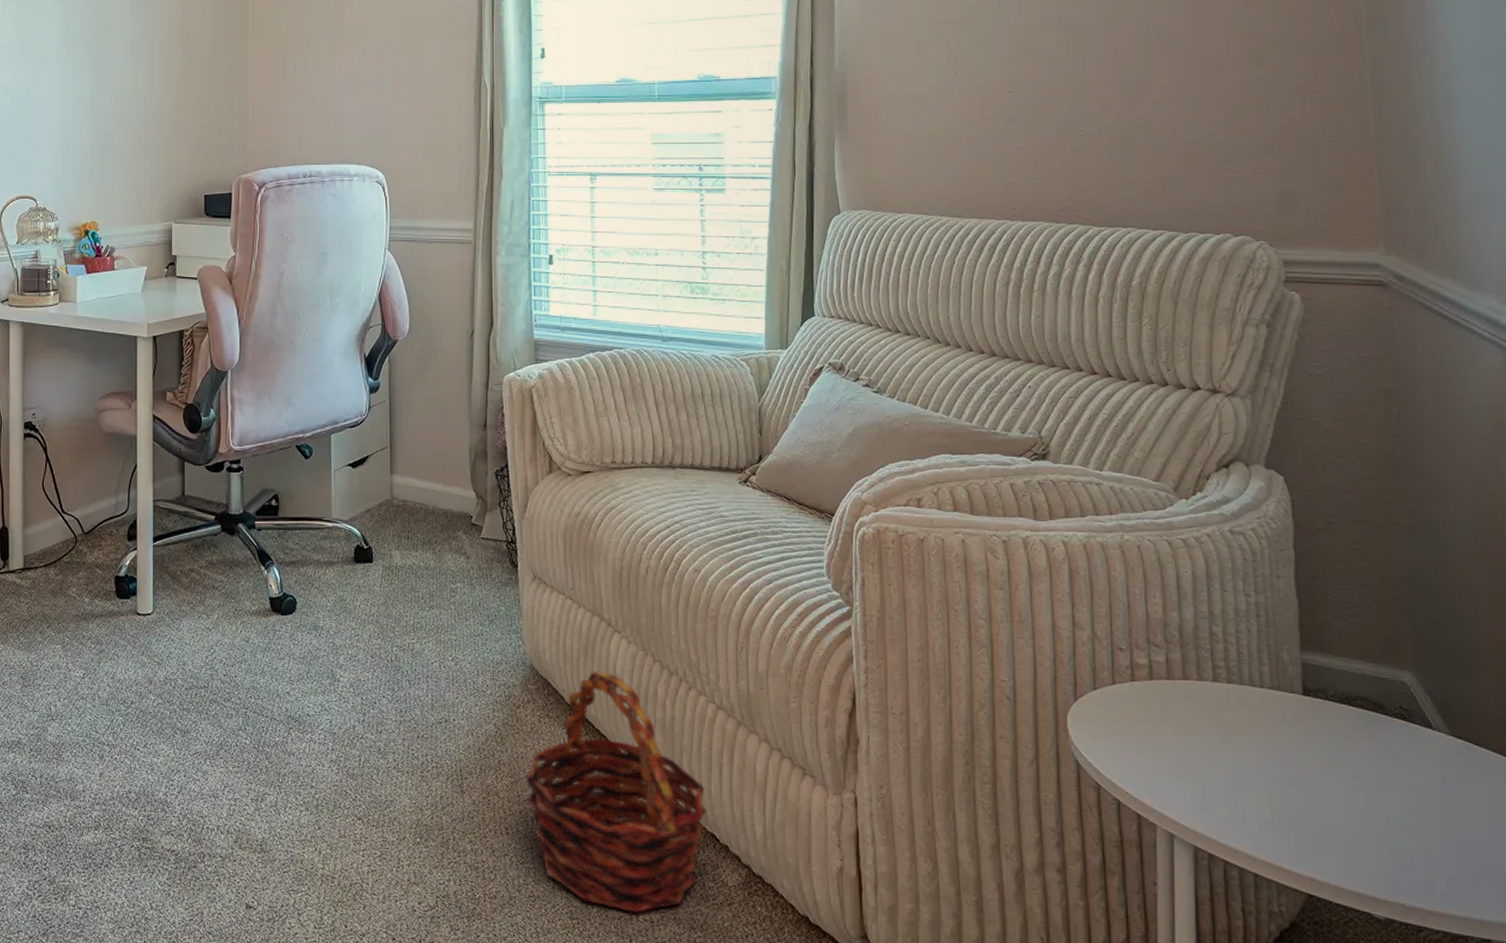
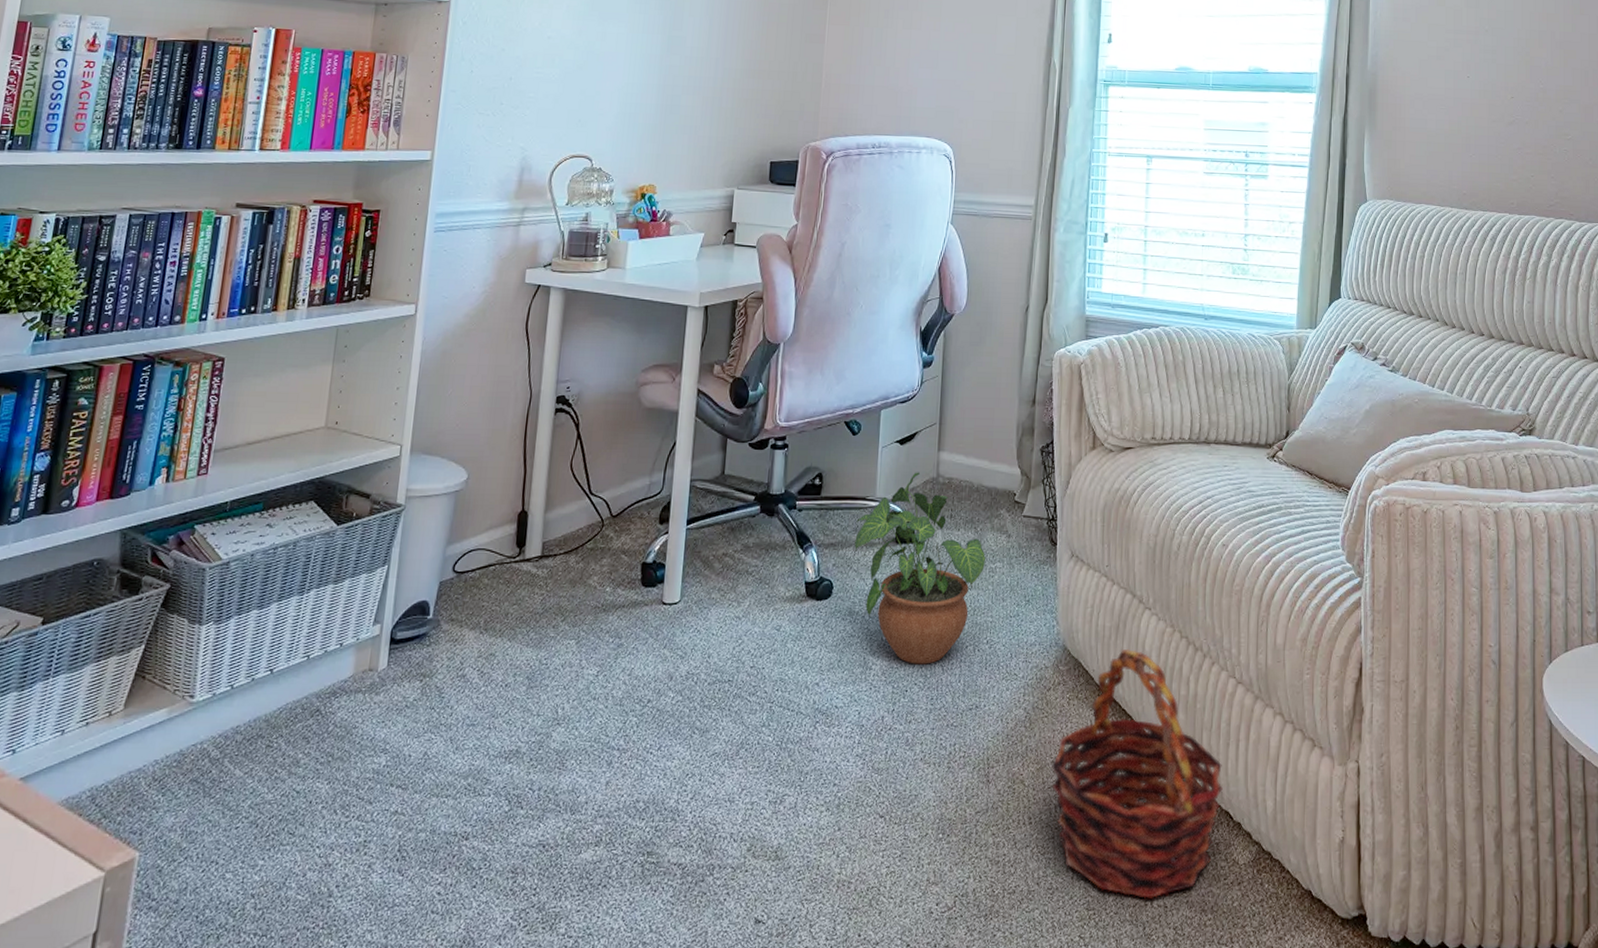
potted plant: none [314,494,445,679] -> present [854,472,985,664]

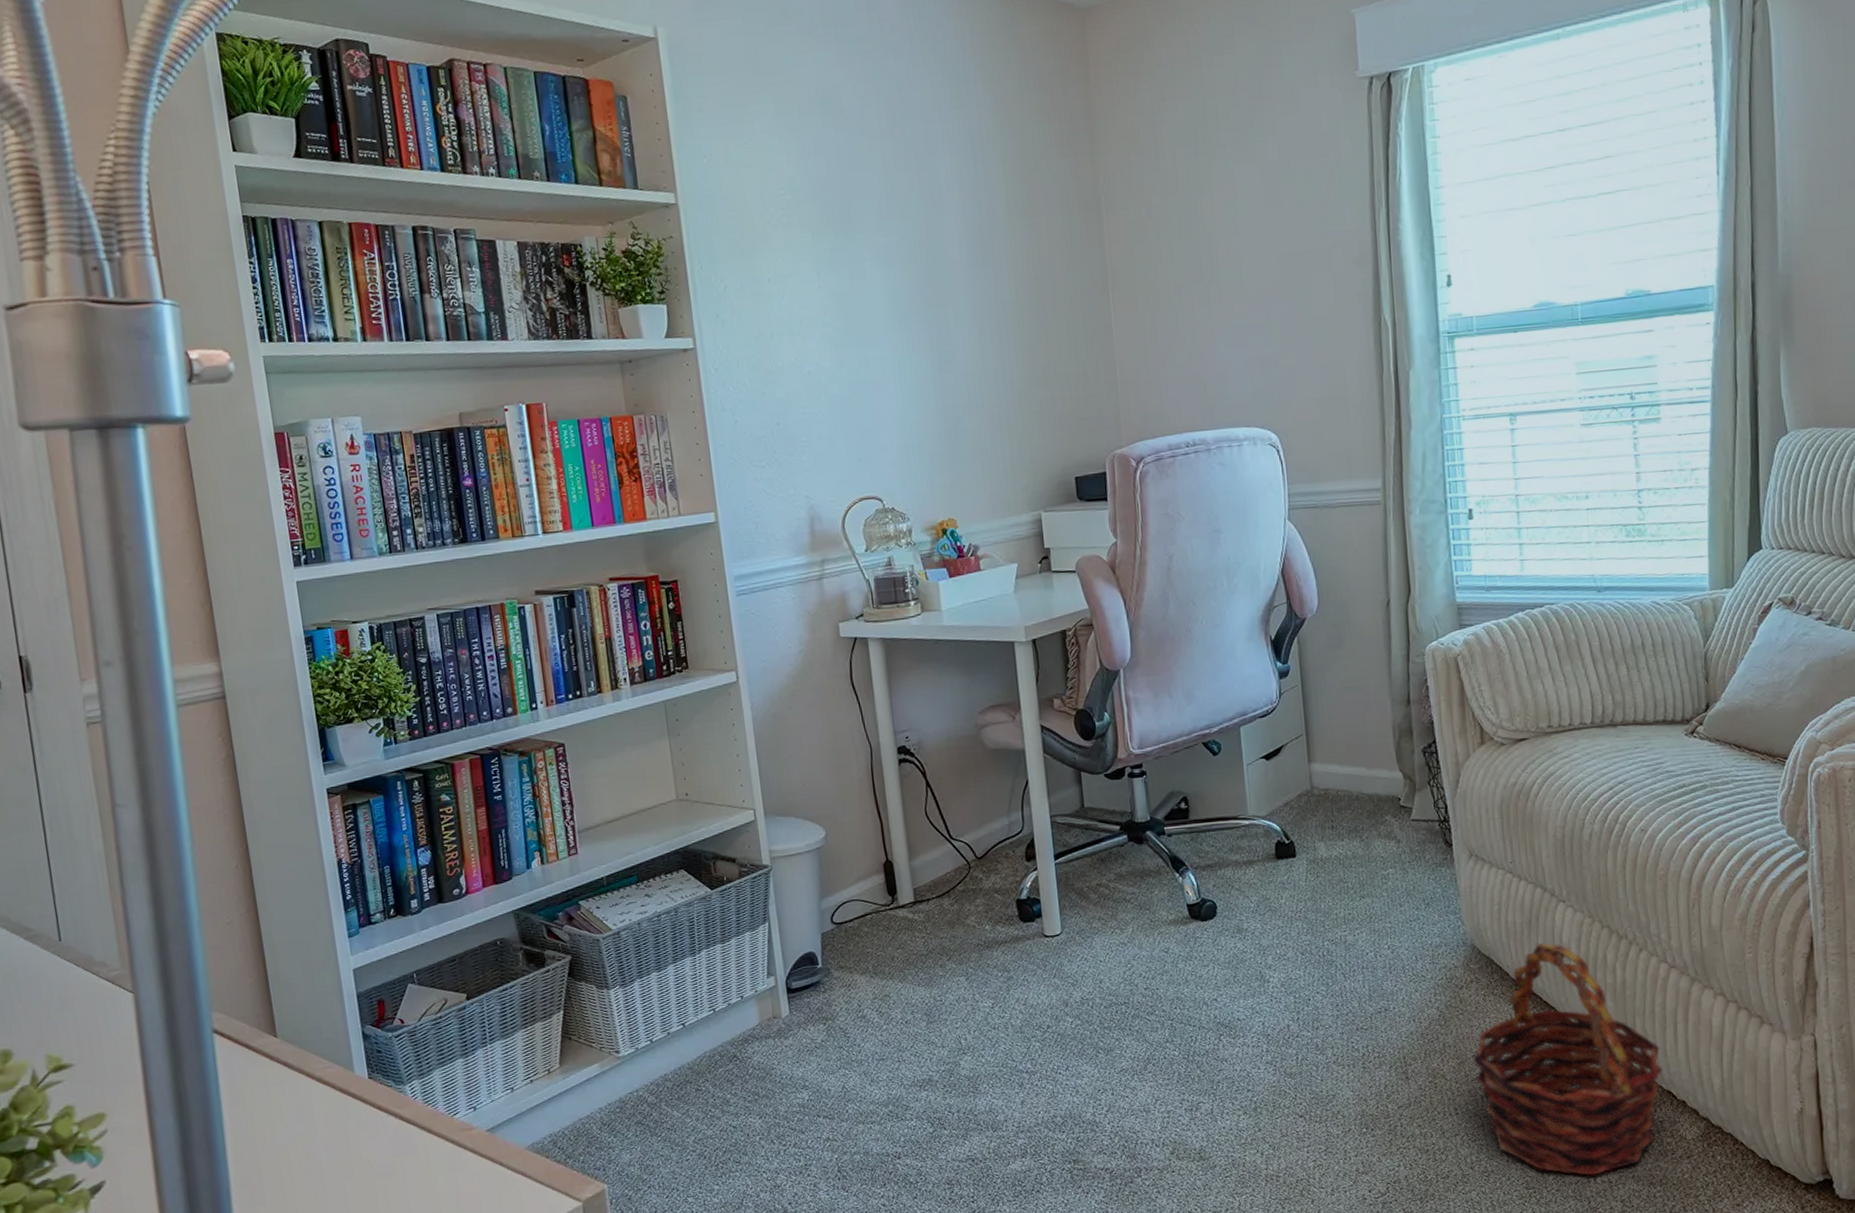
potted plant: present [854,472,985,664] -> none [1231,786,1376,974]

